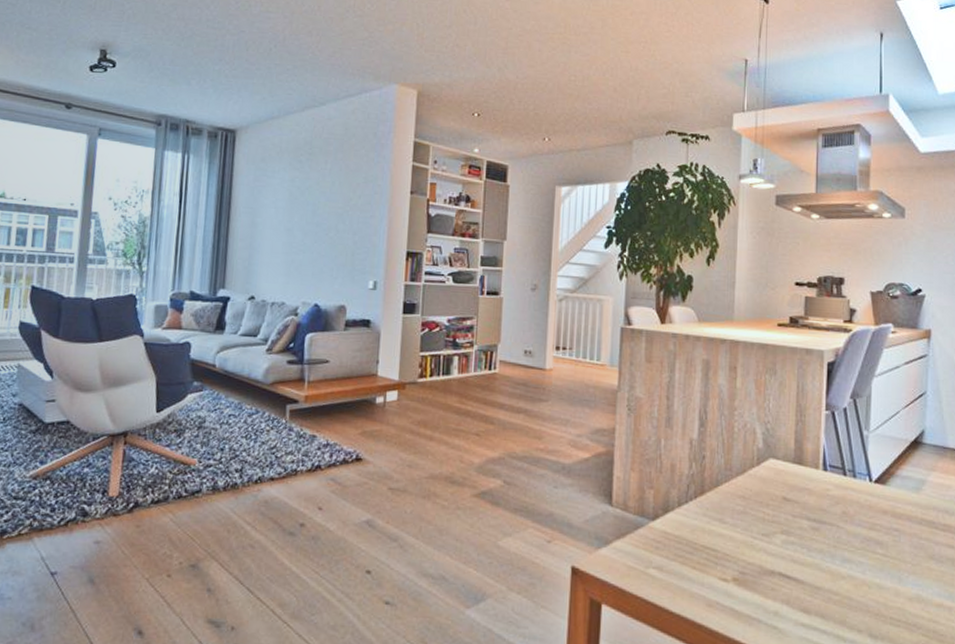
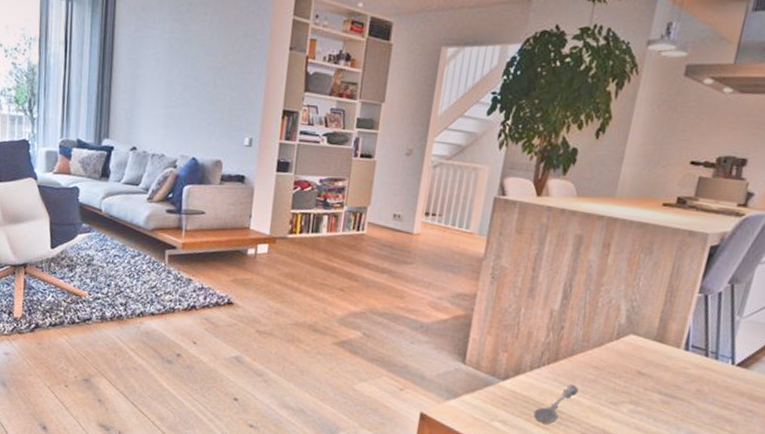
soupspoon: none [688,517,730,566] -> present [533,384,579,425]

